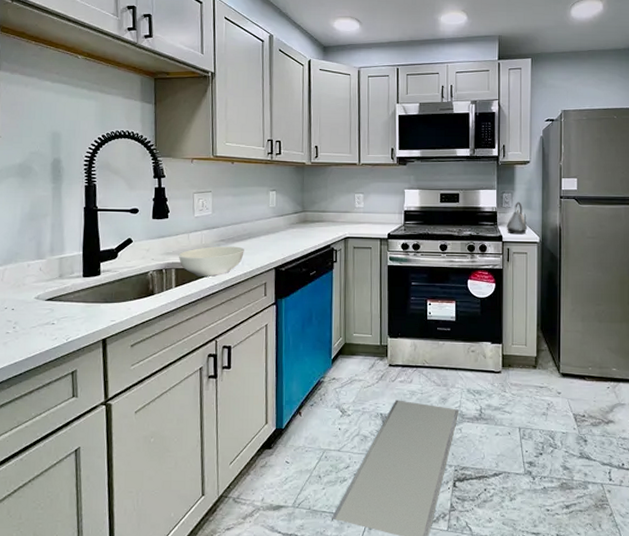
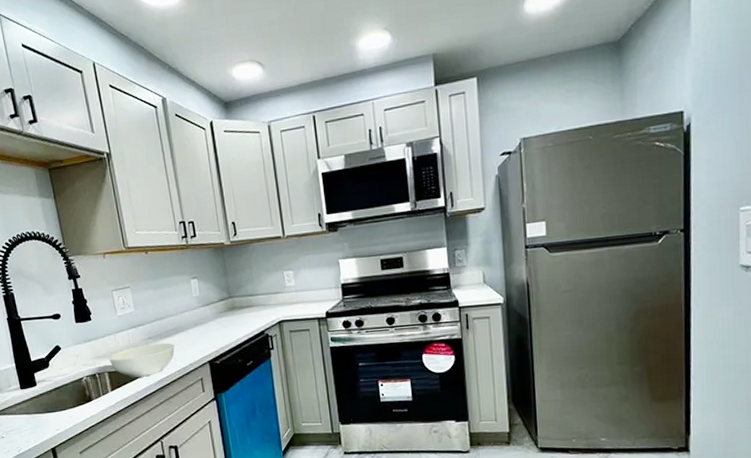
kettle: present [506,201,528,235] -> none [461,258,488,297]

